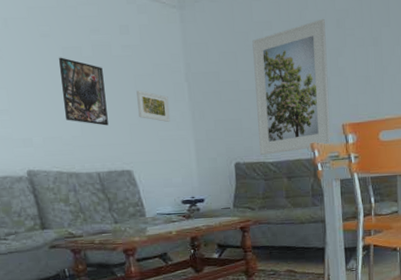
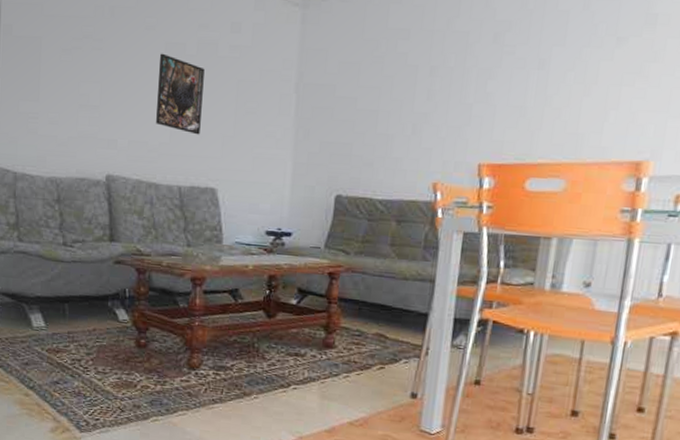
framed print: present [136,90,171,122] -> none [235,98,272,138]
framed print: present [252,18,331,155] -> none [368,30,479,190]

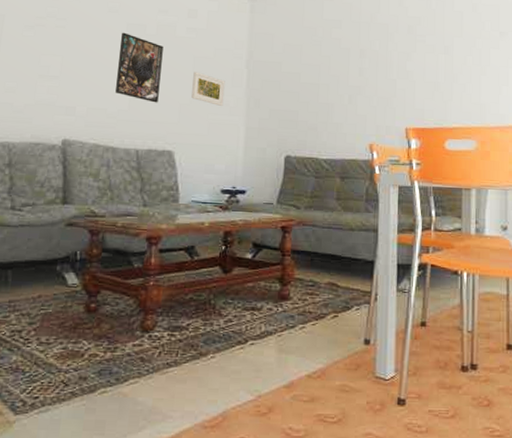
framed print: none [235,98,272,138] -> present [191,71,225,106]

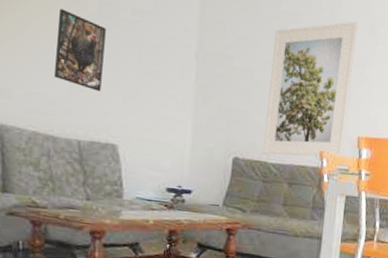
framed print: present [191,71,225,106] -> none [136,59,173,100]
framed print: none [314,23,396,151] -> present [263,21,358,157]

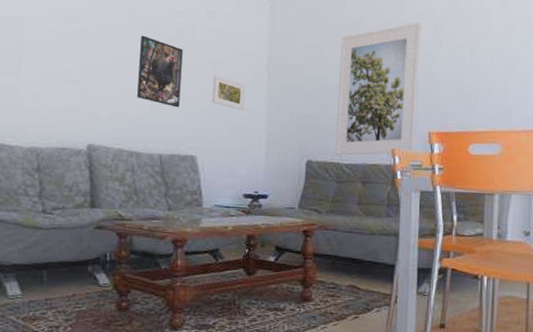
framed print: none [136,59,173,100] -> present [212,75,246,110]

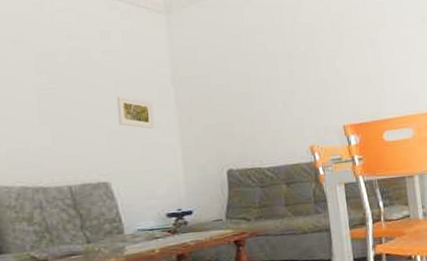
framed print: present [137,35,183,108] -> none [31,64,84,135]
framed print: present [335,22,421,156] -> none [244,21,333,160]

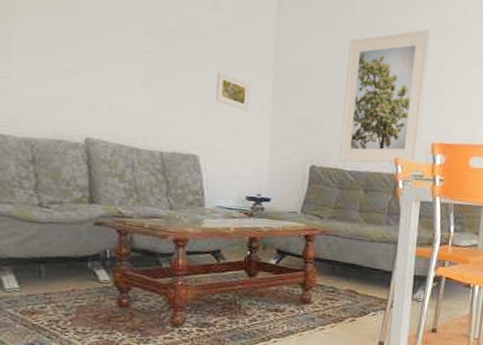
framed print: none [244,21,333,160] -> present [339,29,430,163]

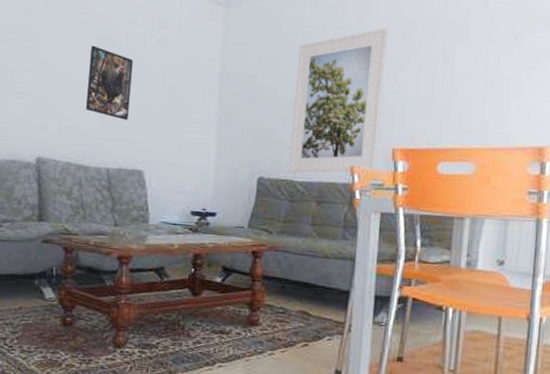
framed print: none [137,24,186,104] -> present [86,45,133,120]
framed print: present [216,72,251,111] -> none [161,87,196,123]

